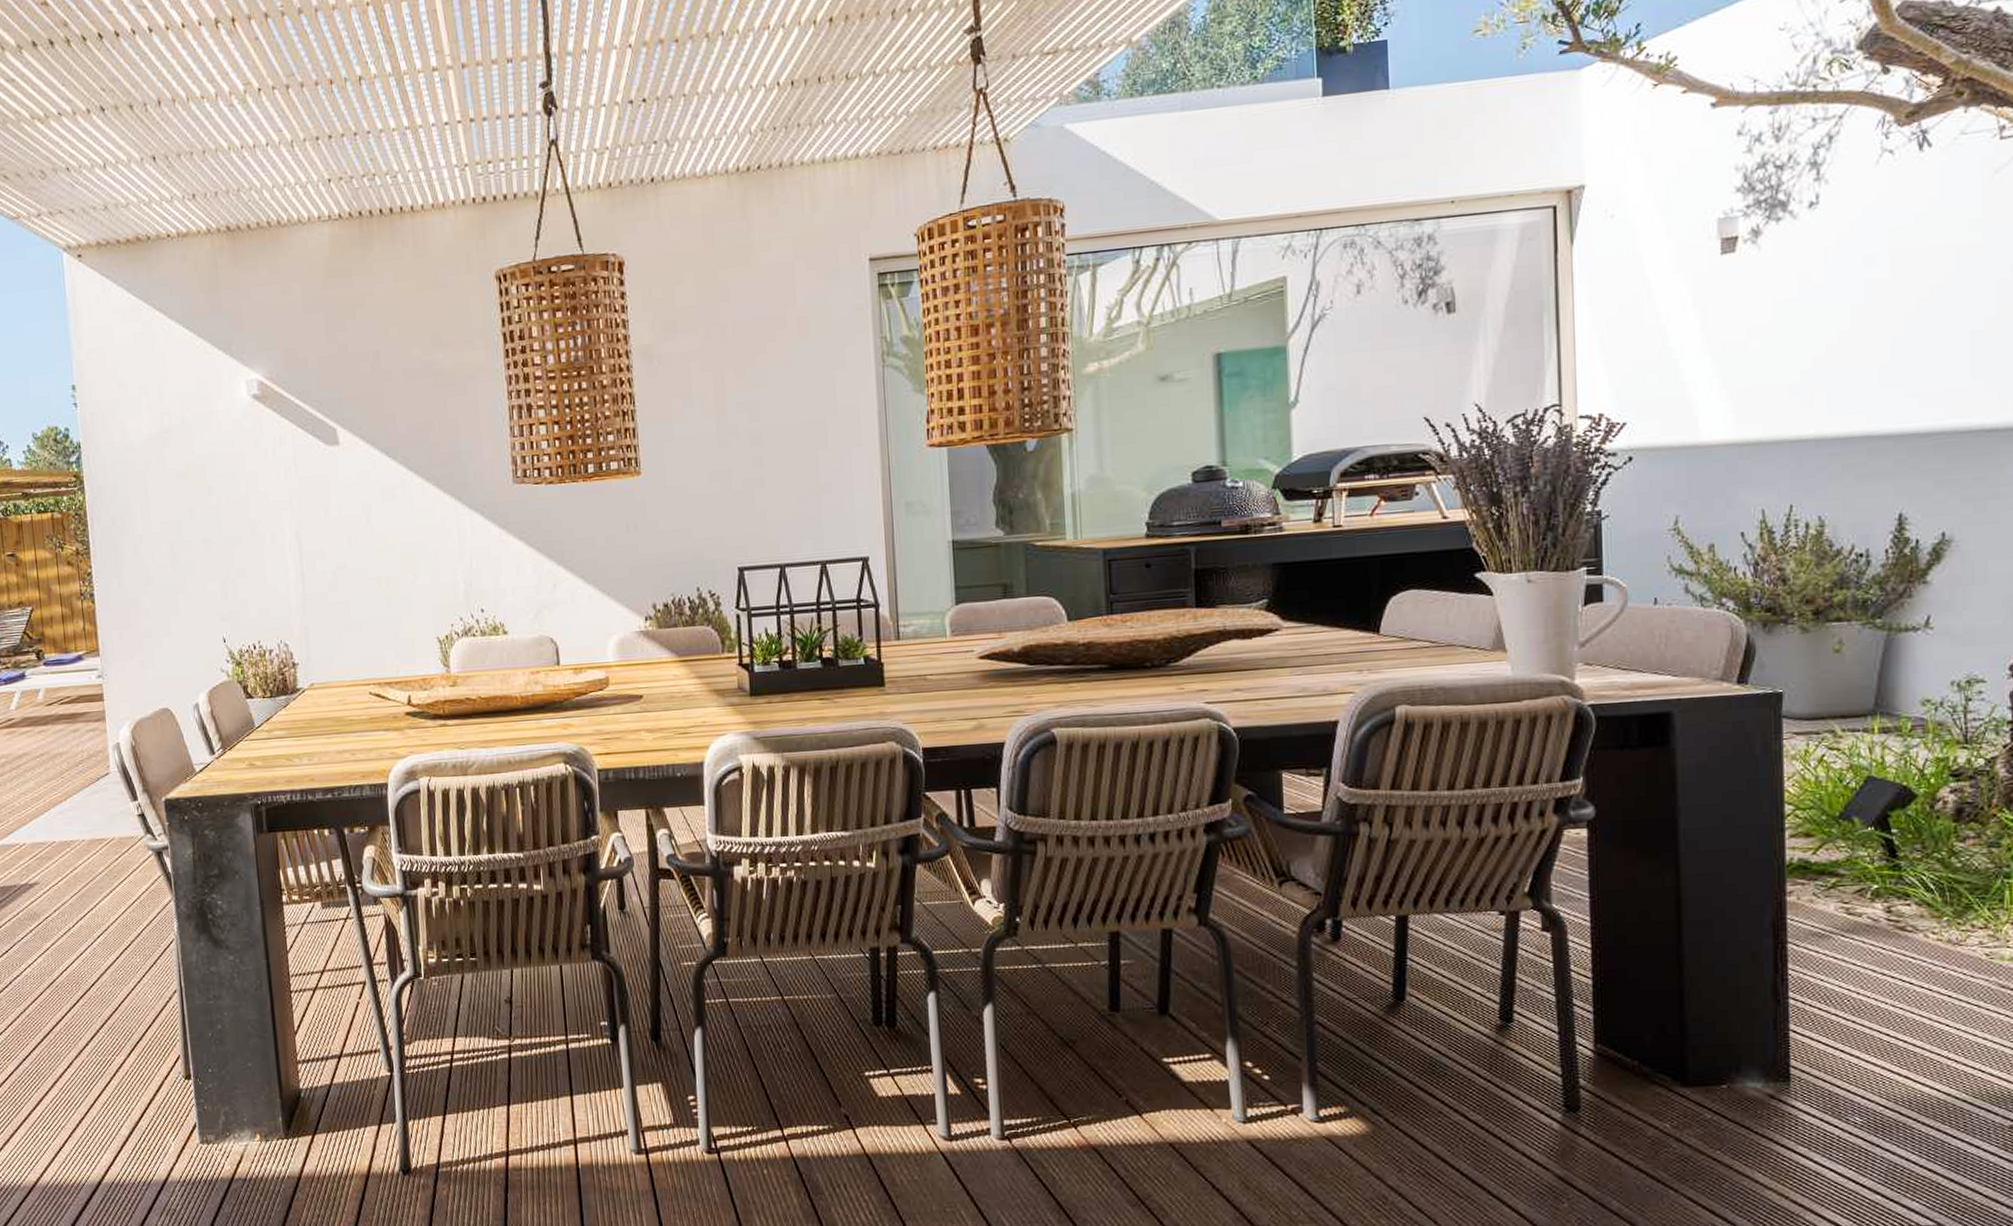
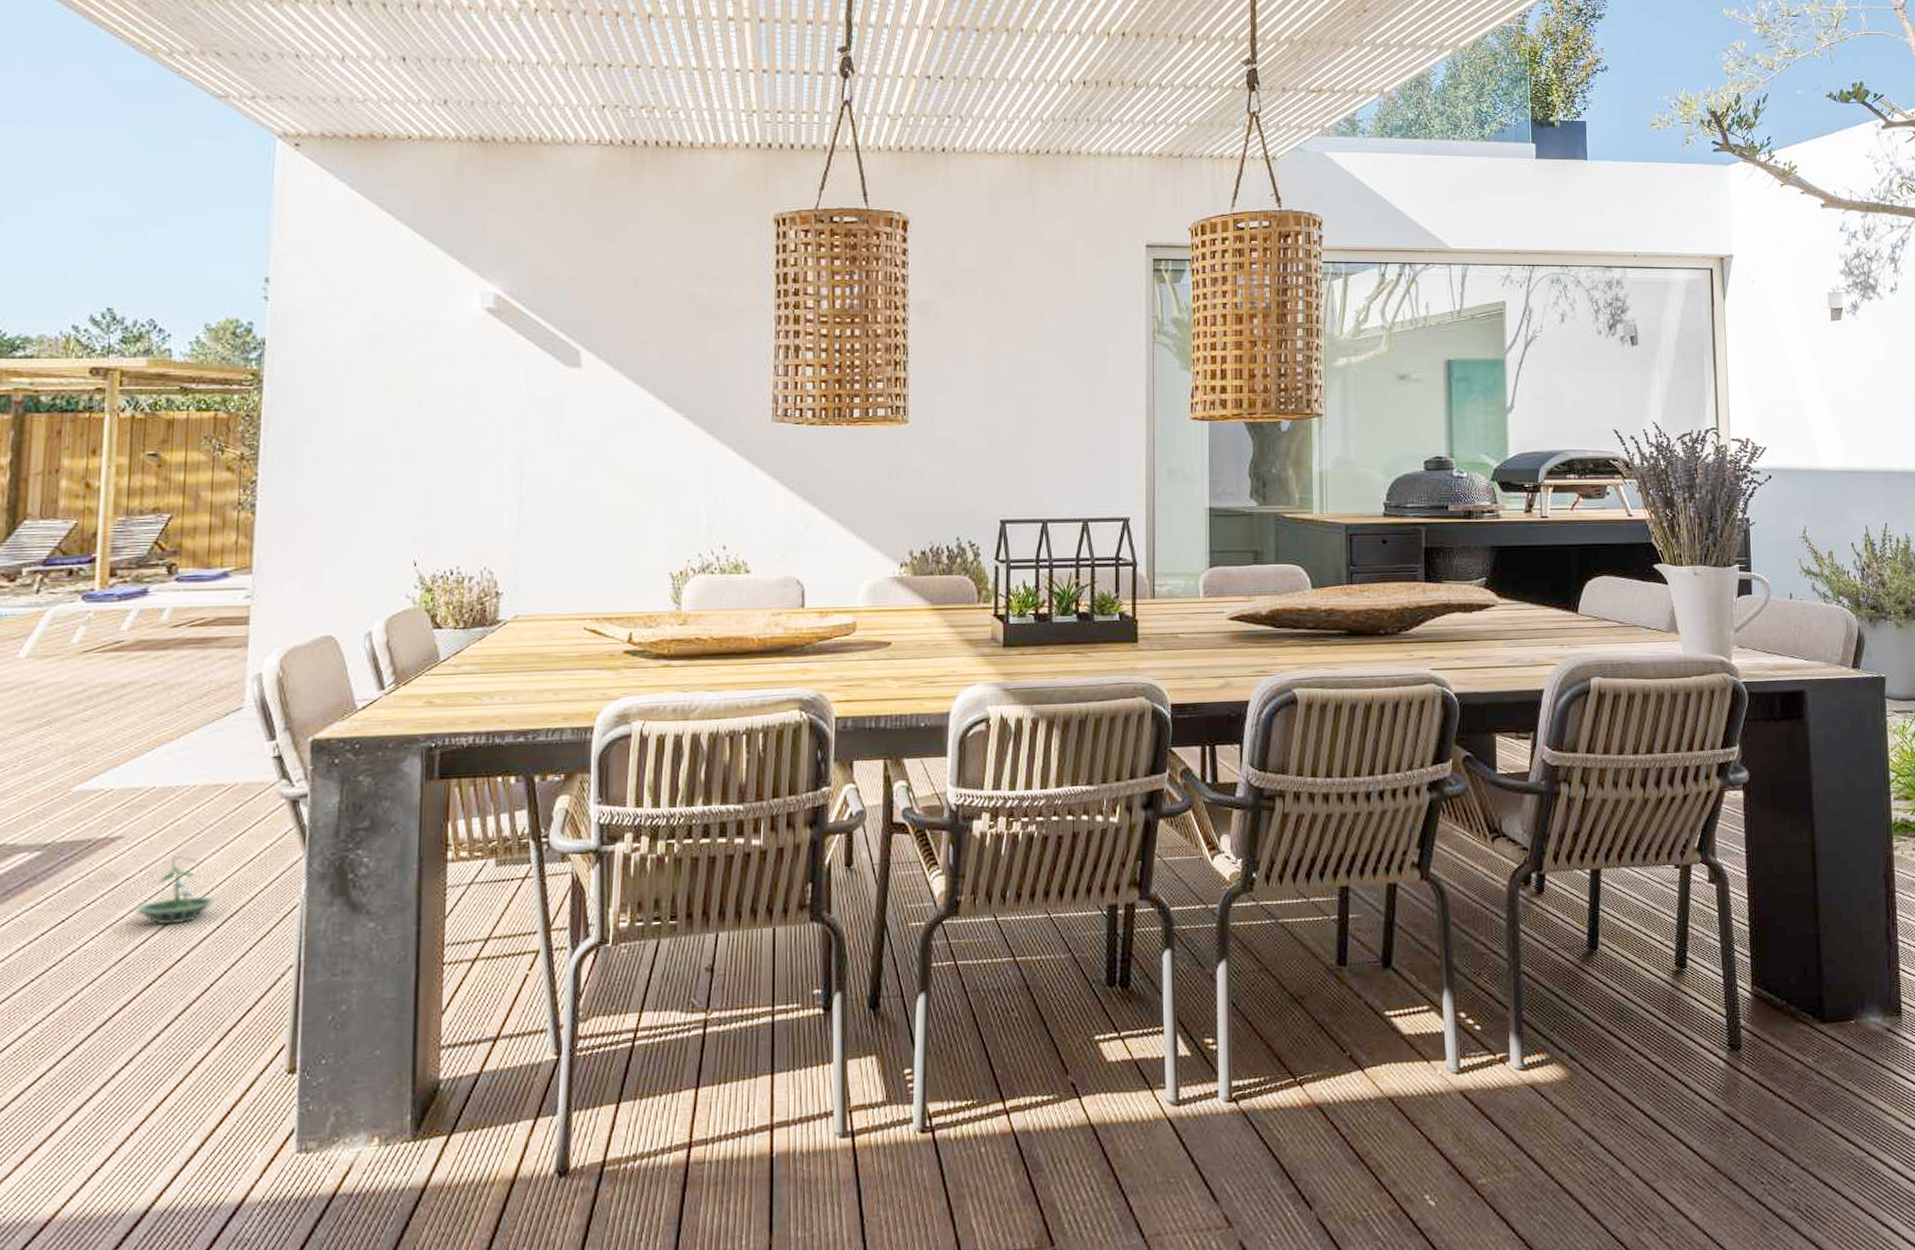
terrarium: none [56,899,114,956] -> present [135,856,218,926]

